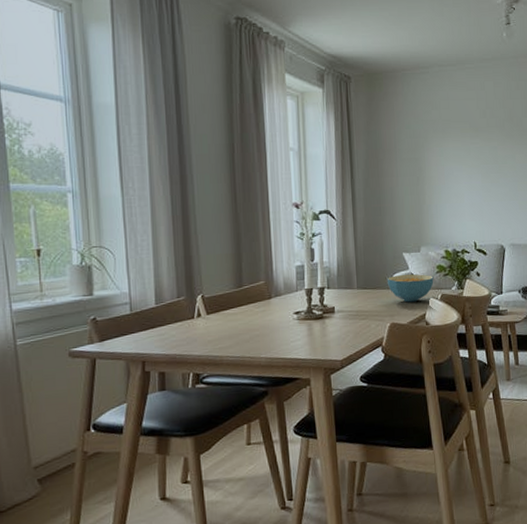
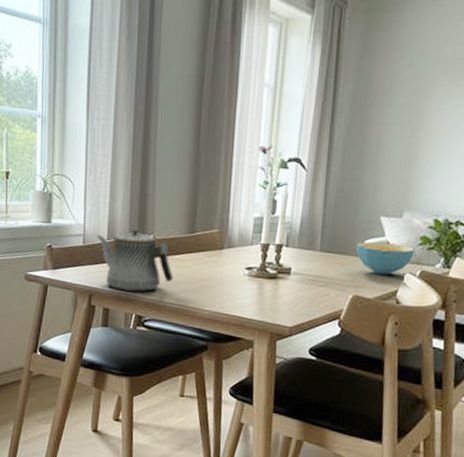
teapot: none [143,291,227,353] -> present [95,230,174,292]

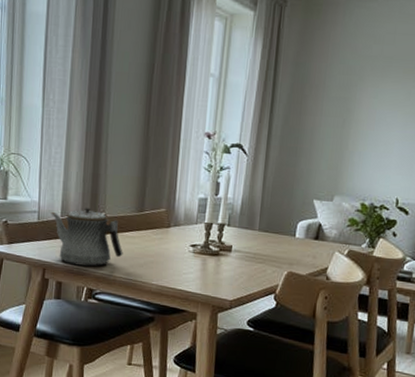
cereal bowl: present [356,241,414,276] -> none [291,222,343,254]

